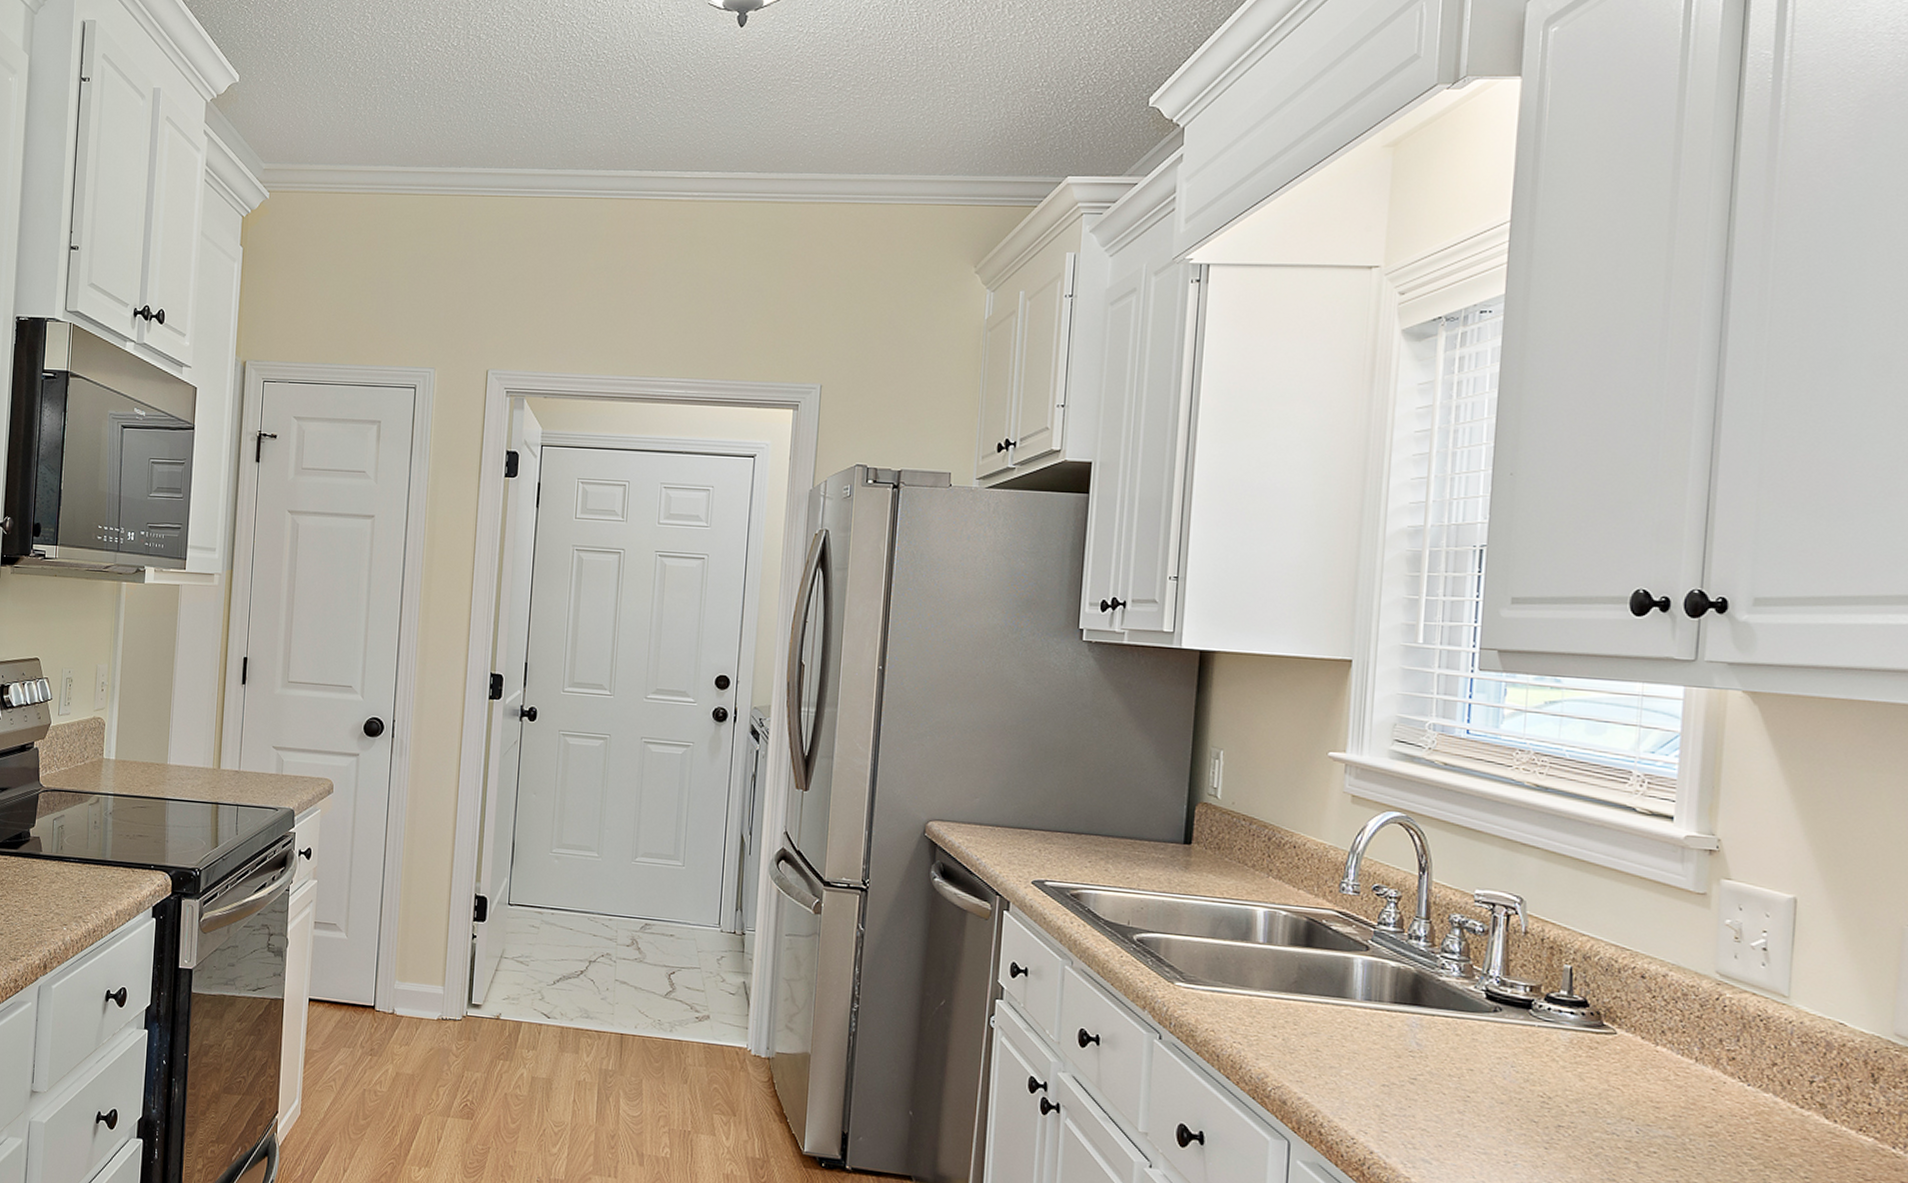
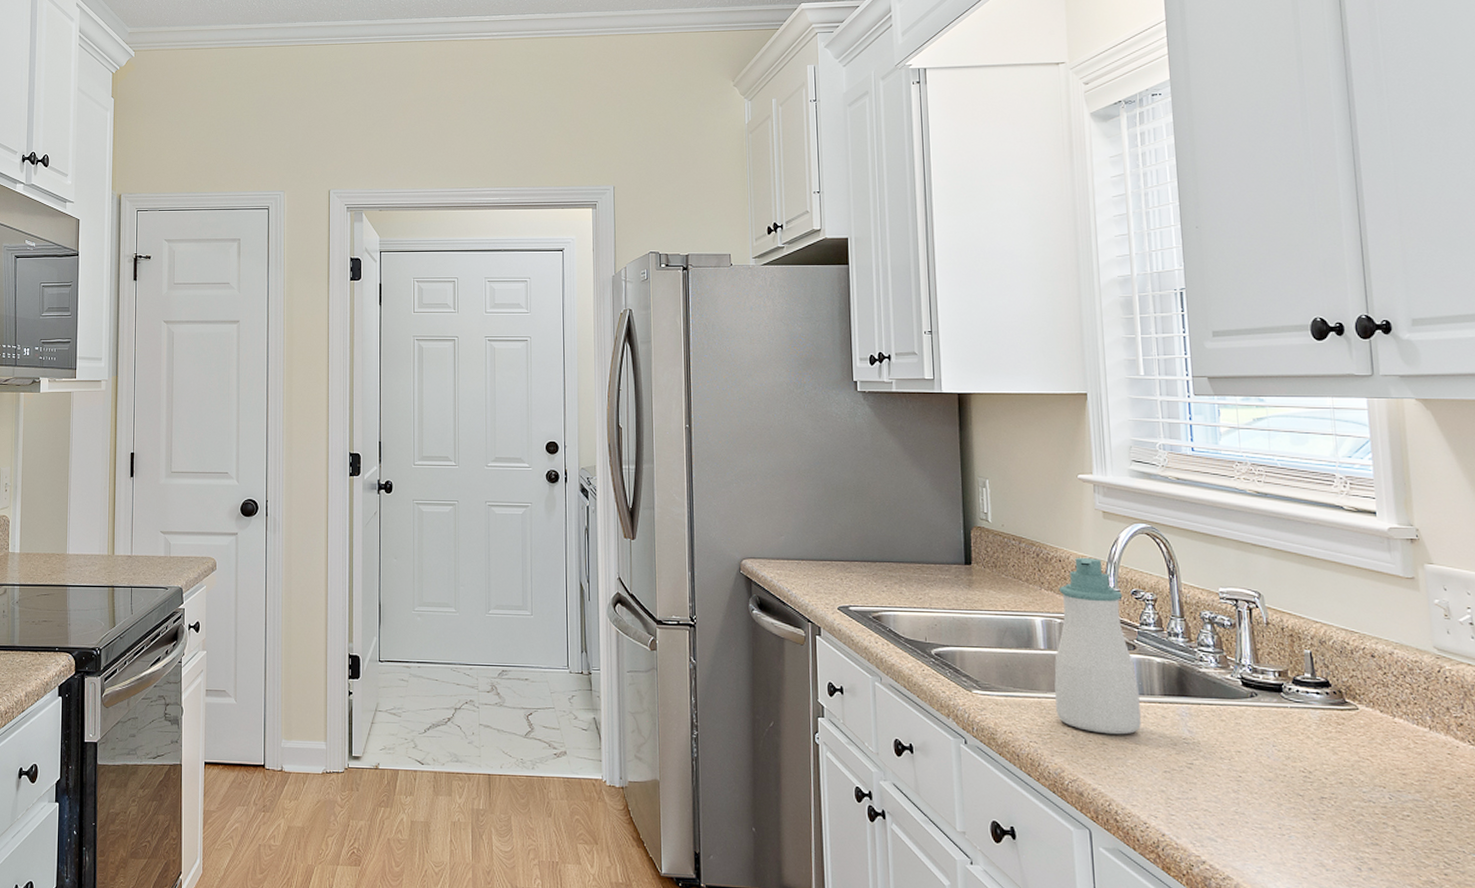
soap bottle: none [1268,844,1366,1043] -> present [1054,557,1141,735]

